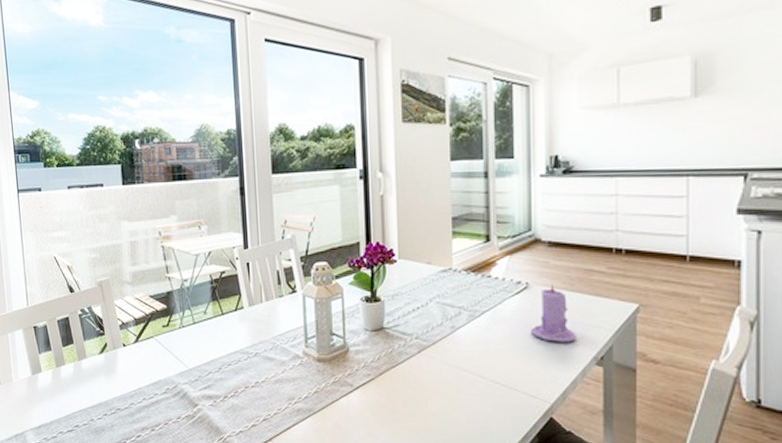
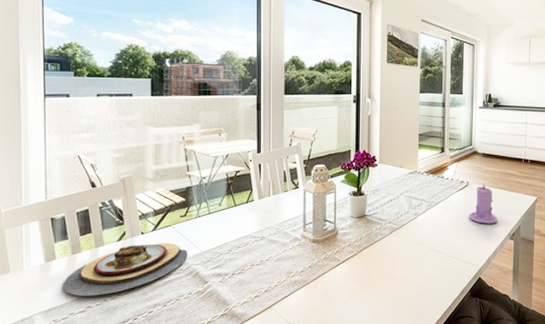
plate: none [50,356,174,415] -> present [63,242,188,296]

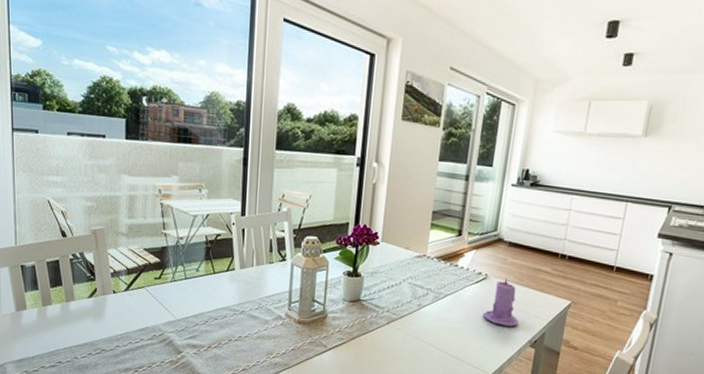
plate: present [63,242,188,296] -> none [34,303,161,352]

